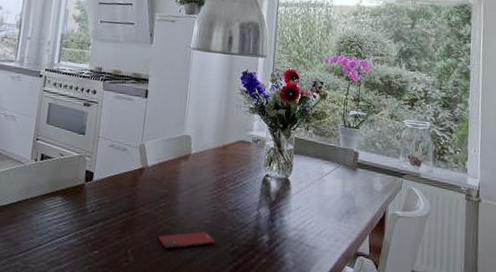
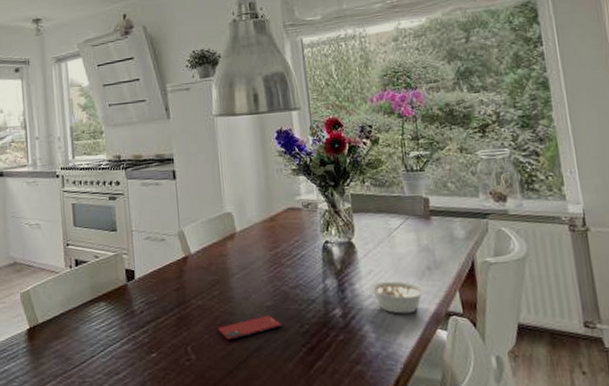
legume: none [296,217,342,249] -> present [369,280,426,314]

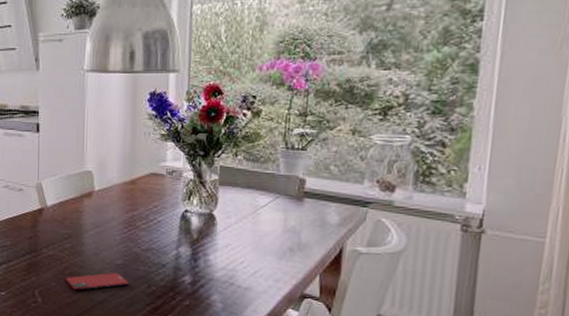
legume: present [369,280,426,314] -> none [224,256,283,291]

